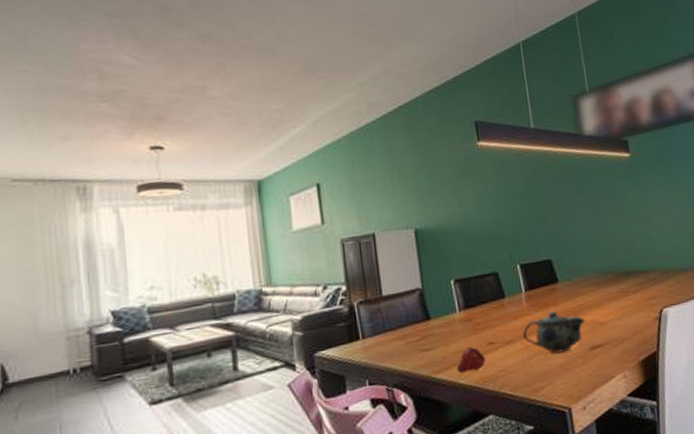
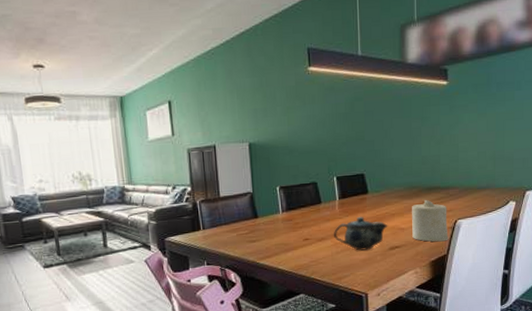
fruit: present [456,347,486,373] -> none [276,241,301,261]
candle: none [610,286,657,337] -> present [412,199,449,242]

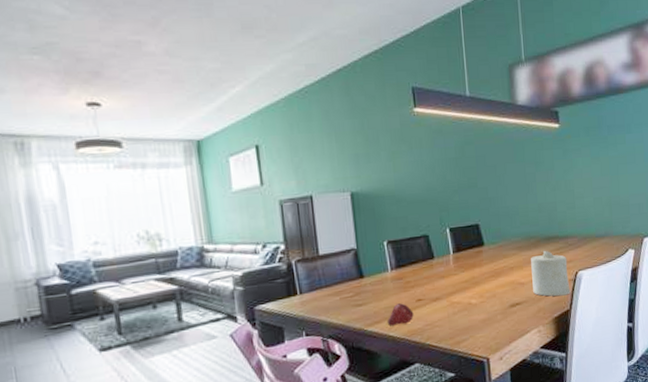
fruit: none [276,241,301,261] -> present [386,303,414,326]
teapot: present [333,216,388,251] -> none [448,271,507,310]

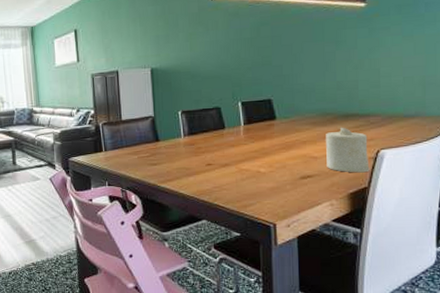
fruit: present [386,303,414,326] -> none [178,166,203,185]

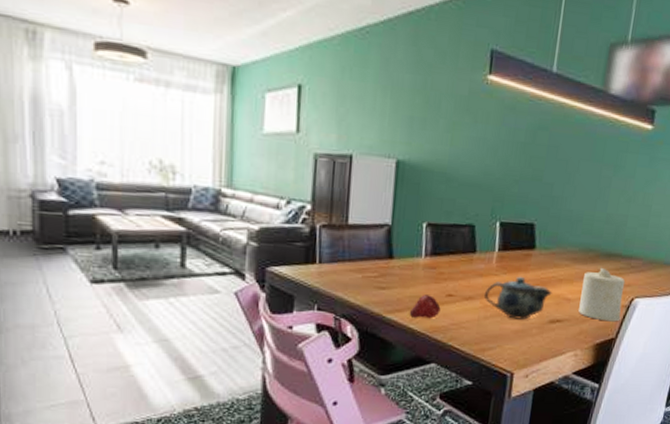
fruit: none [178,166,203,185] -> present [409,295,441,319]
teapot: none [237,143,299,179] -> present [483,276,553,320]

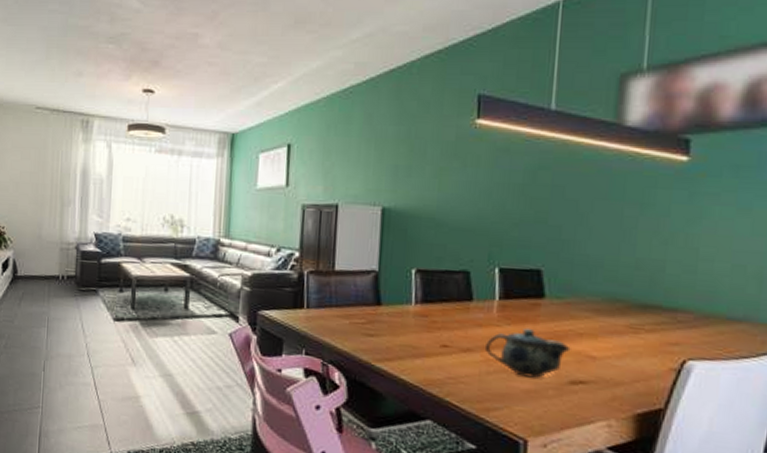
fruit: present [409,295,441,319] -> none [399,344,435,371]
candle: present [578,267,626,322] -> none [608,321,672,389]

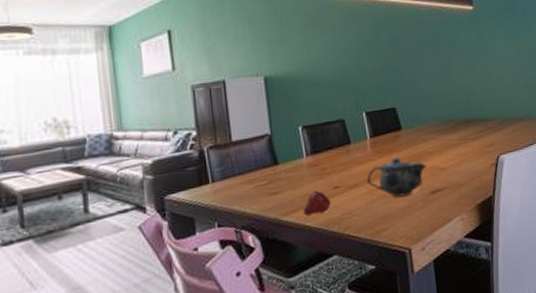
fruit: none [399,344,435,371] -> present [302,191,331,216]

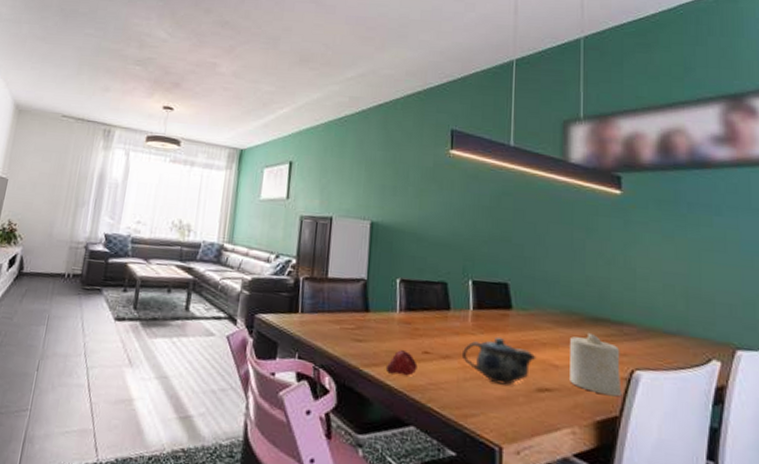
candle: none [450,133,493,182] -> present [570,332,622,397]

